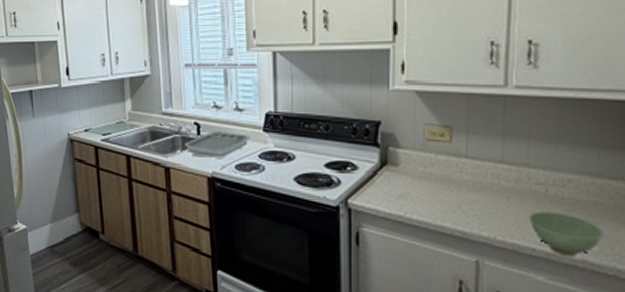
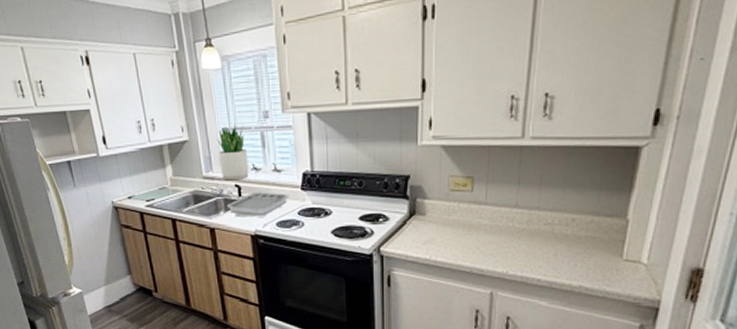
planter: none [178,59,210,118] -> present [216,123,249,181]
bowl: present [528,211,603,258] -> none [536,247,597,285]

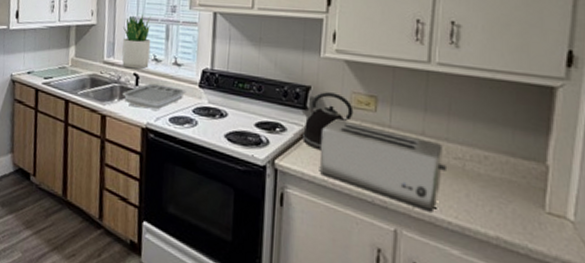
kettle: none [403,179,451,234] -> present [302,92,354,151]
toaster: none [421,202,538,275] -> present [319,118,448,214]

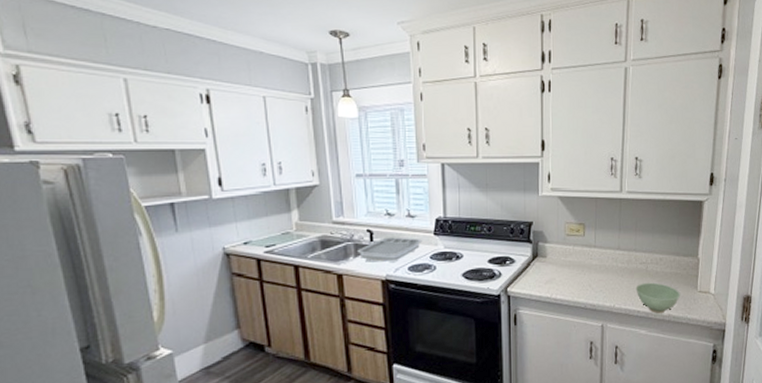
planter: present [122,13,151,69] -> none [349,170,382,226]
kettle: present [302,92,354,151] -> none [527,225,568,274]
toaster: present [319,118,448,214] -> none [543,245,636,308]
bowl: none [446,185,516,234] -> present [635,282,680,314]

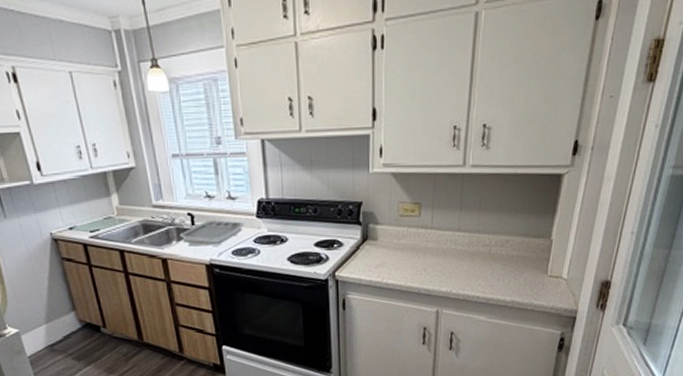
bowl: present [635,282,680,314] -> none [476,266,527,300]

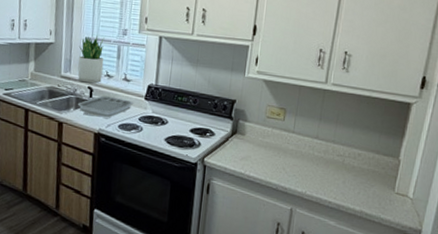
planter: none [166,149,202,209] -> present [77,34,105,83]

